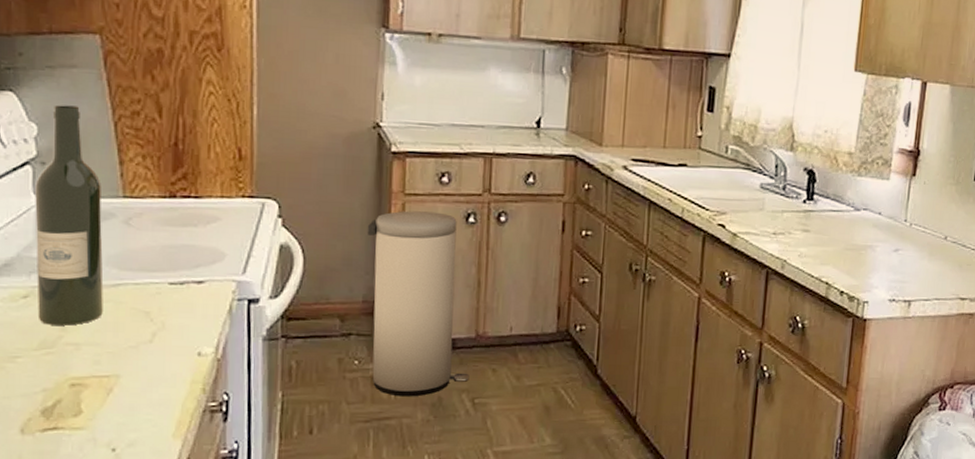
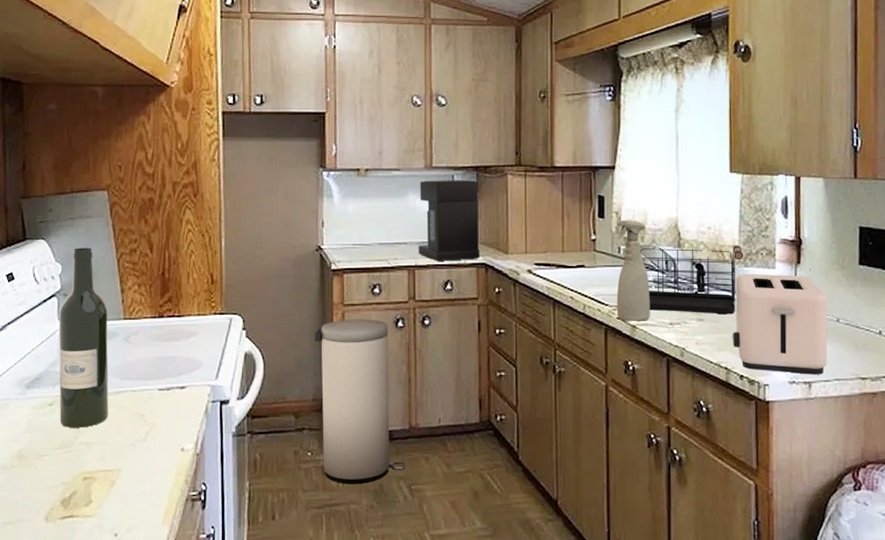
coffee maker: none [497,53,574,151] -> present [418,180,480,261]
spray bottle: none [717,115,758,229] -> present [616,220,650,321]
dish rack: none [749,149,859,227] -> present [640,245,744,315]
toaster: none [836,183,937,294] -> present [732,273,828,375]

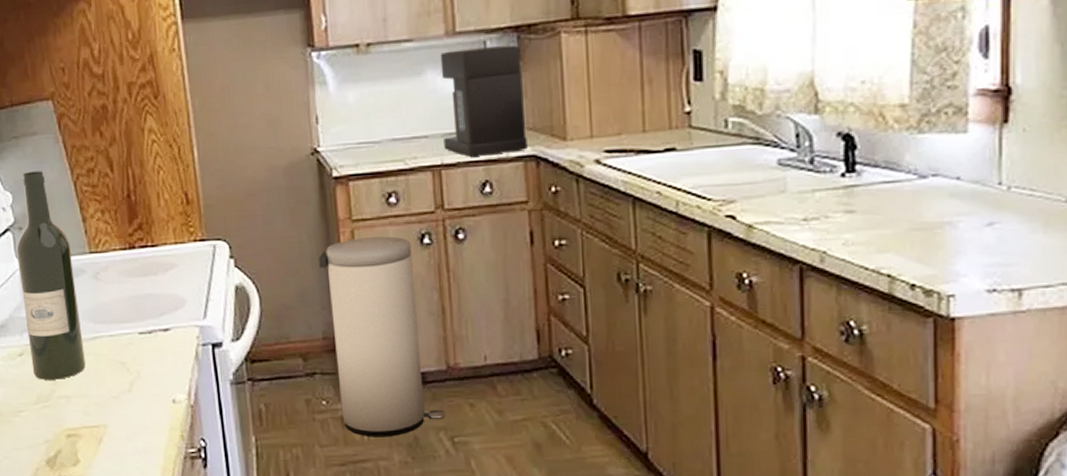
spray bottle: present [616,220,650,321] -> none [722,80,774,220]
dish rack: present [640,245,744,315] -> none [757,103,918,203]
toaster: present [732,273,828,375] -> none [898,139,1050,279]

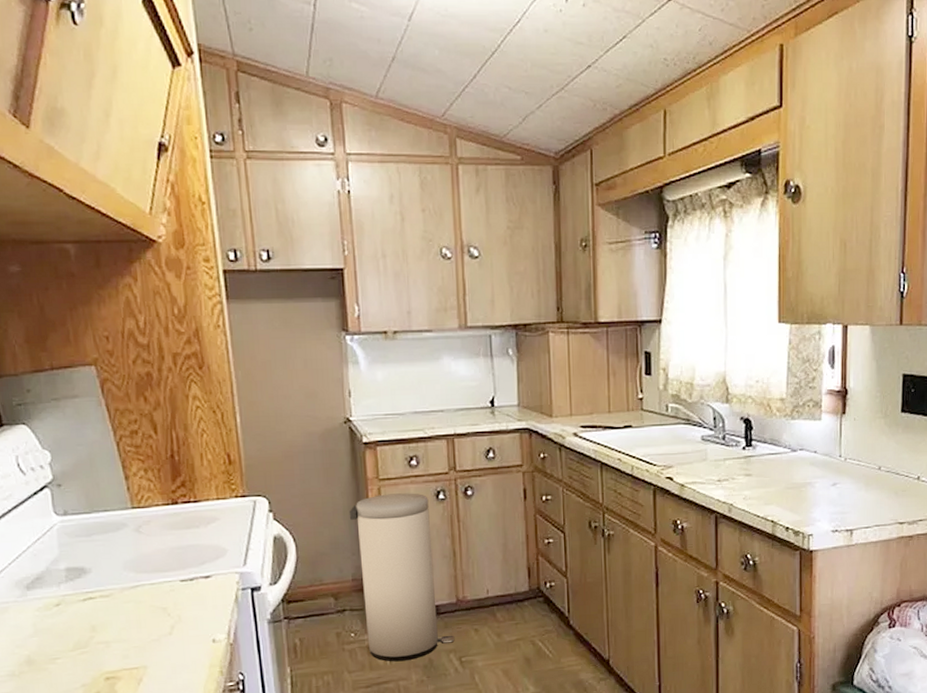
wine bottle: present [16,171,86,380] -> none [54,431,126,628]
coffee maker: present [440,45,528,157] -> none [454,340,523,428]

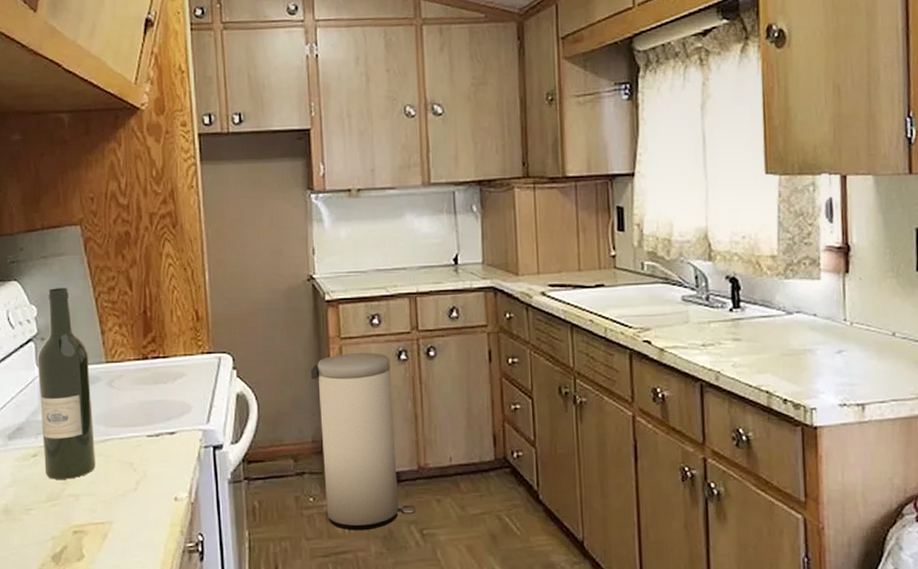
wine bottle: none [54,431,126,628] -> present [37,287,96,479]

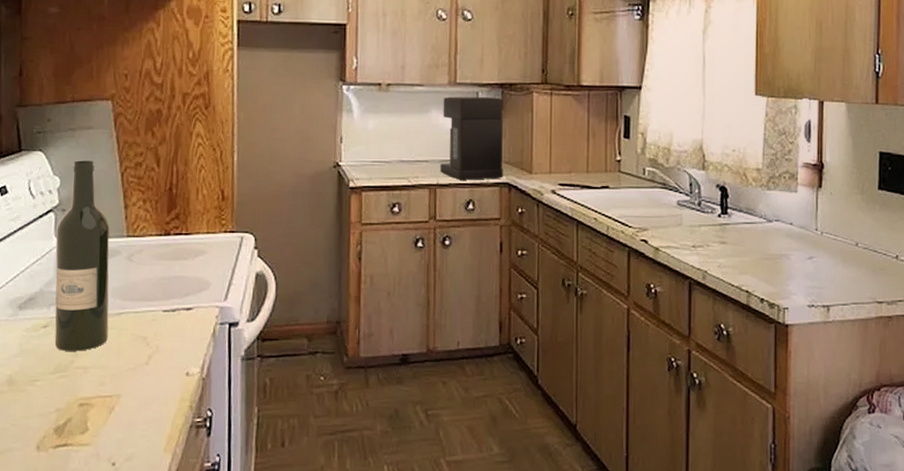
pedal bin: present [310,352,416,531] -> none [329,238,422,410]
coffee maker: none [417,196,487,286] -> present [440,96,504,180]

